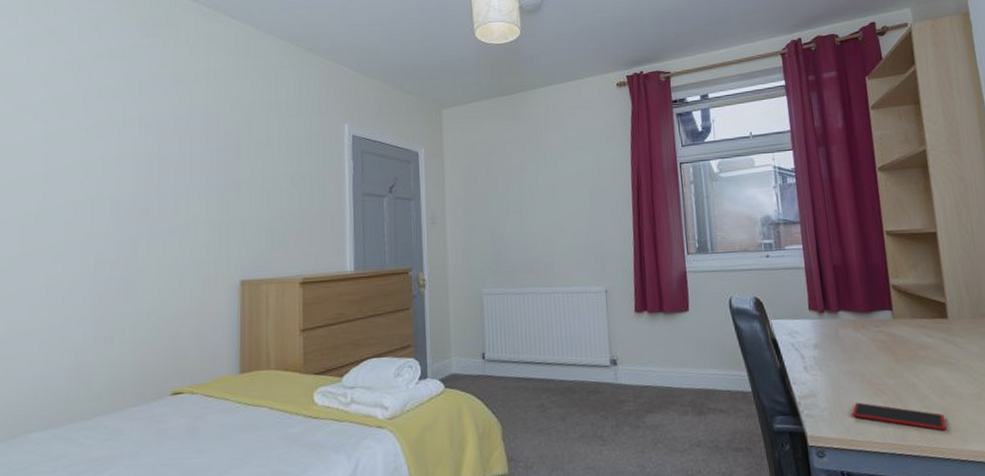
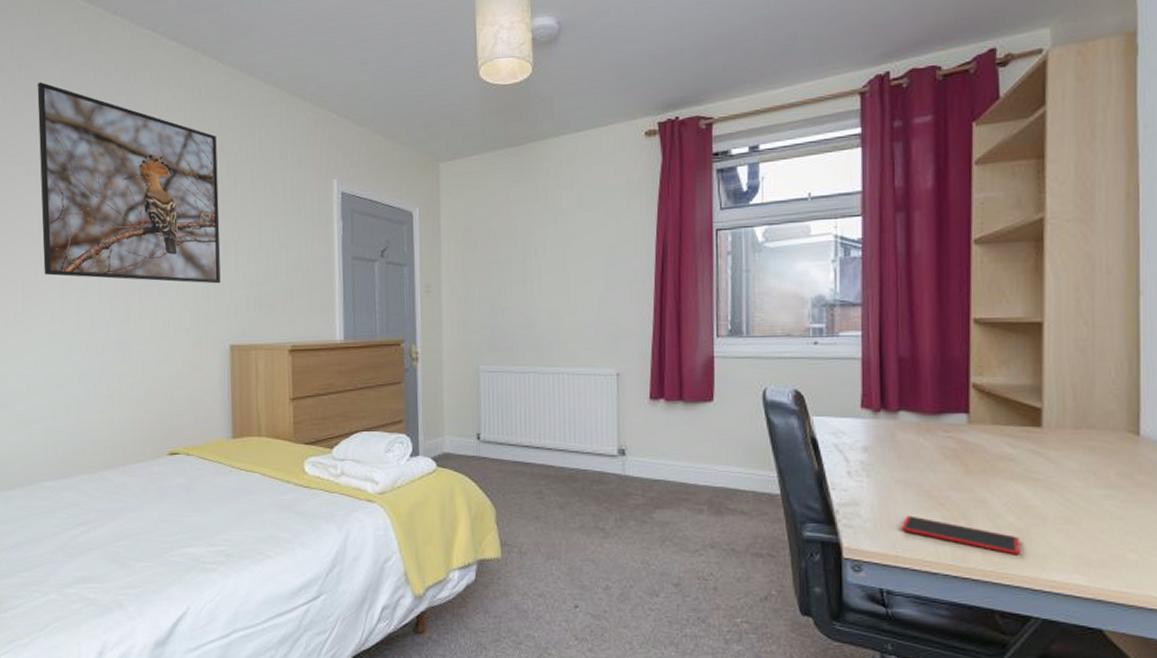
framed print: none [46,36,234,222] -> present [37,82,221,284]

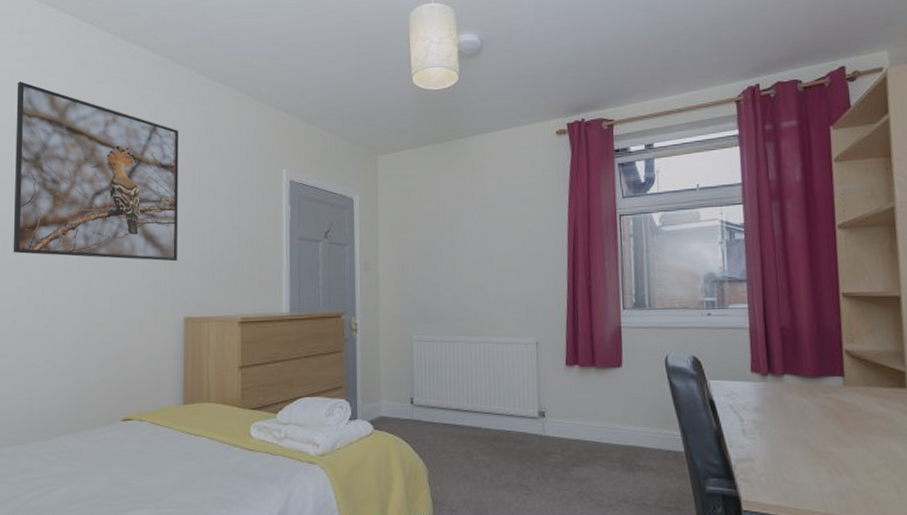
smartphone: present [900,515,1020,556] -> none [791,470,897,505]

